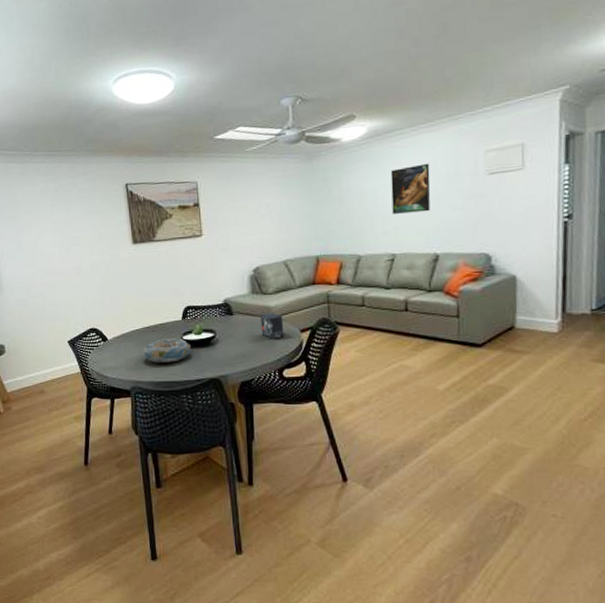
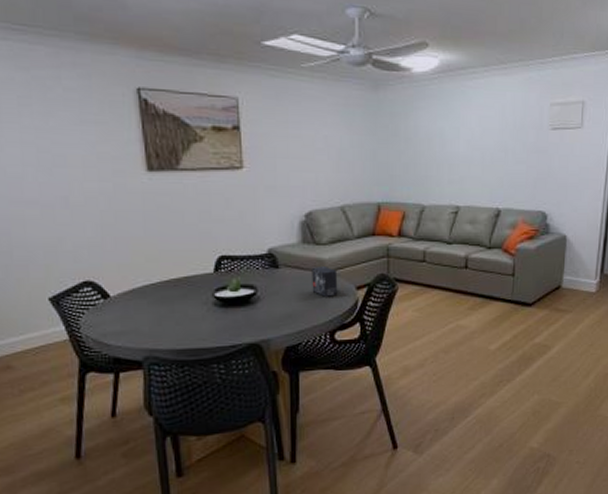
decorative bowl: present [143,338,191,363] -> none [161,295,225,326]
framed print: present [390,163,431,214] -> none [459,109,499,163]

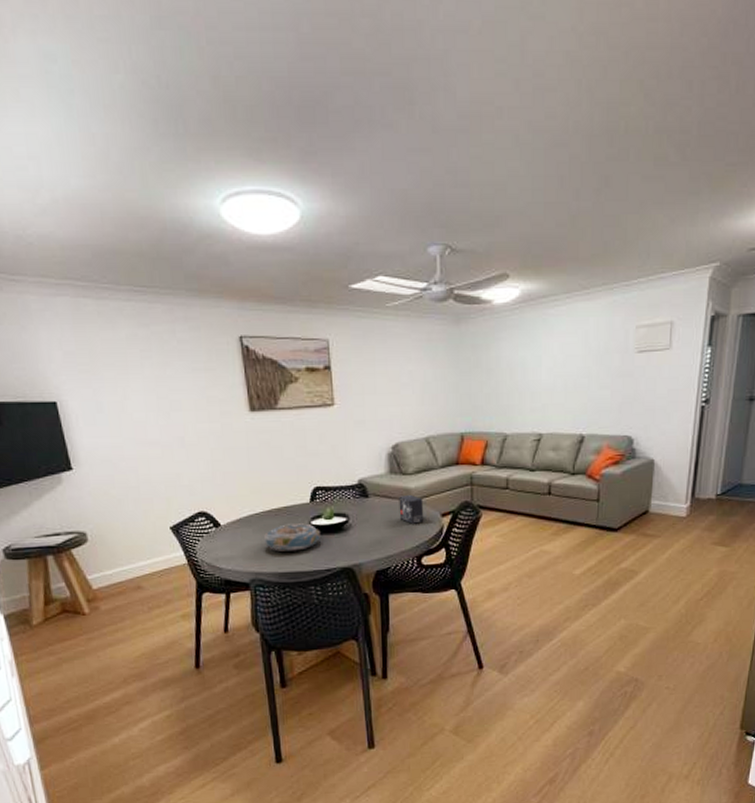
decorative bowl: none [161,295,225,326] -> present [264,523,320,552]

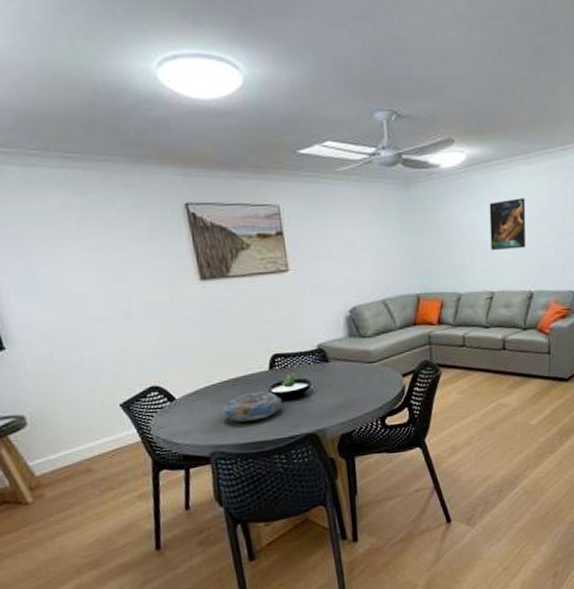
small box: present [399,494,424,524] -> none [359,356,386,386]
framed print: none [542,336,582,390] -> present [489,198,526,250]

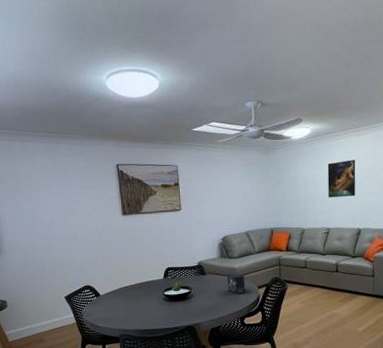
decorative bowl: present [223,392,282,422] -> none [131,294,171,314]
small box: none [359,356,386,386] -> present [227,272,245,294]

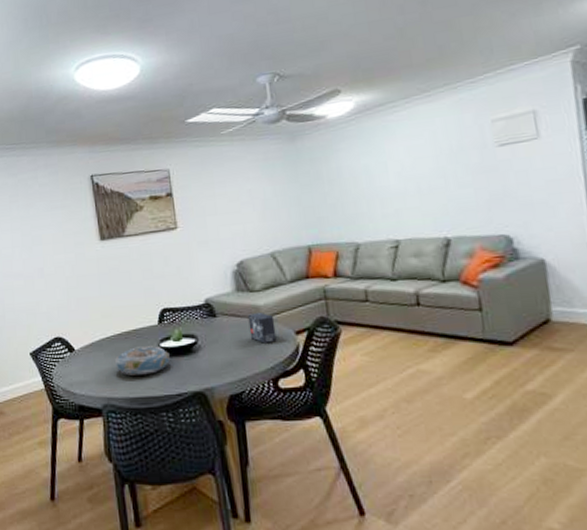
decorative bowl: none [131,294,171,314] -> present [115,346,170,376]
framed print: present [327,159,356,197] -> none [385,137,435,195]

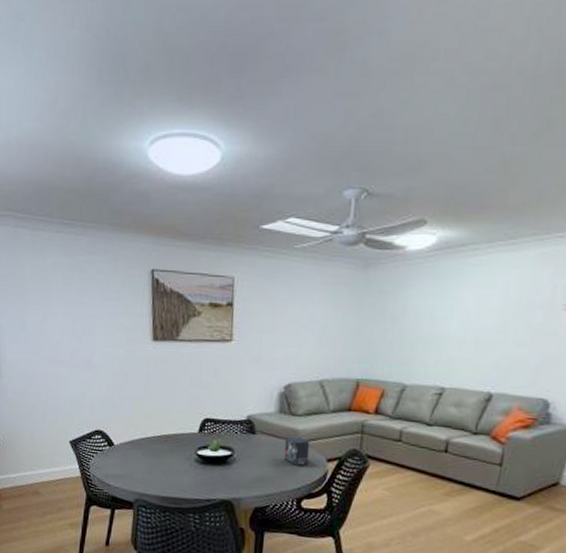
decorative bowl: present [115,346,170,376] -> none [152,451,205,478]

